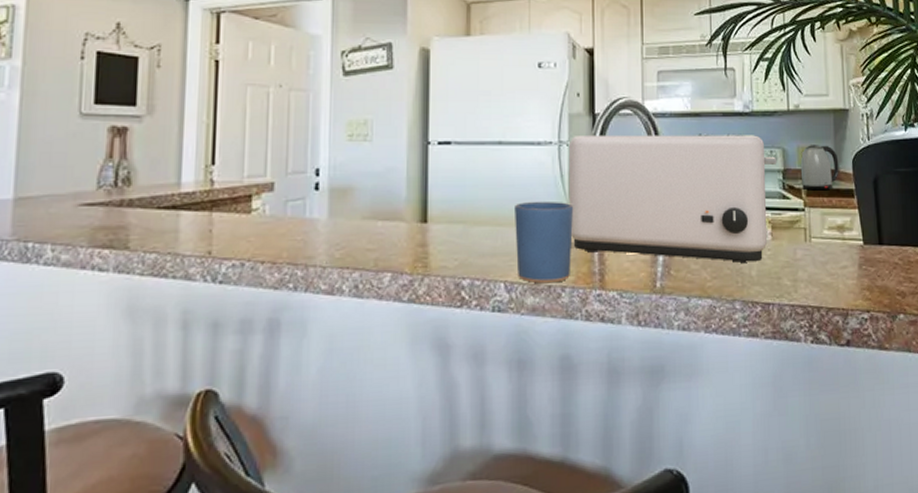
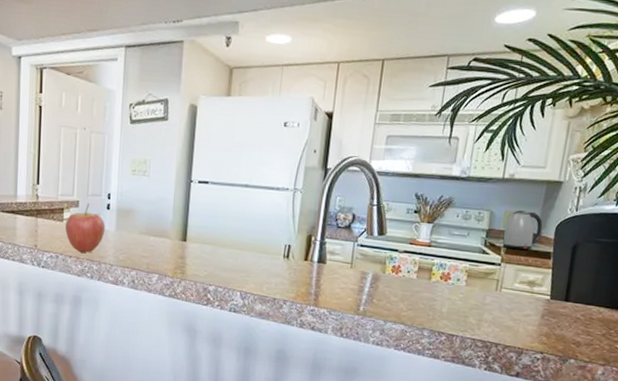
fruit: none [254,185,313,254] -> present [65,204,106,253]
mug: present [515,202,574,284] -> none [251,234,301,297]
toaster: present [570,134,777,263] -> none [296,185,484,302]

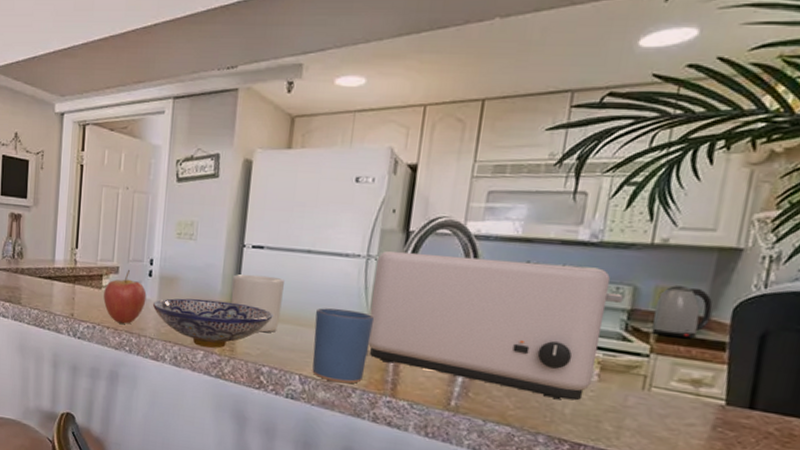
bowl: none [111,228,218,272] -> present [152,298,273,348]
mug: none [181,206,226,257] -> present [230,274,284,333]
mug: none [251,234,301,297] -> present [312,308,375,384]
toaster: none [296,185,484,302] -> present [368,251,624,401]

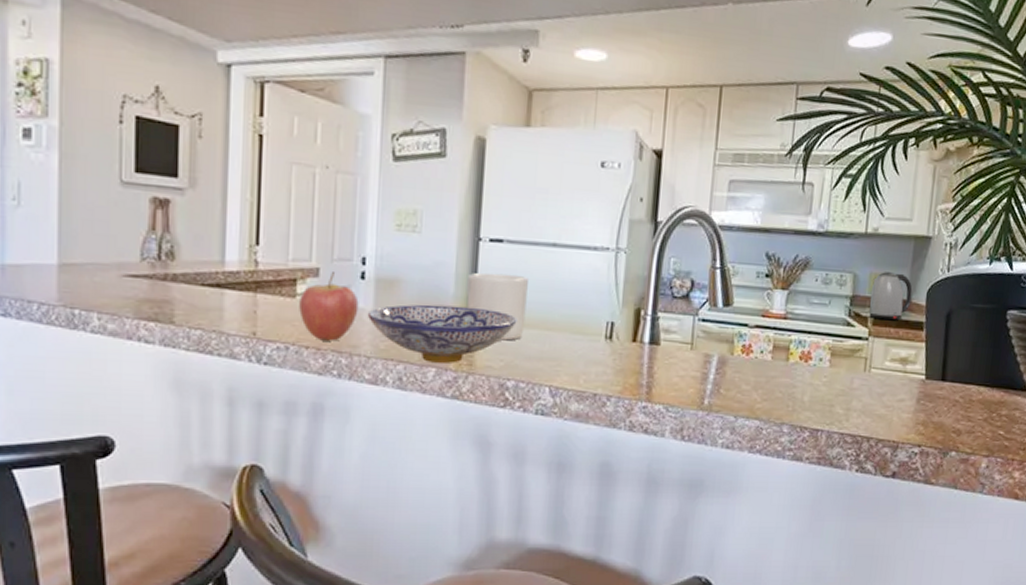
mug: present [312,308,375,384] -> none [563,308,627,392]
toaster: present [368,251,624,401] -> none [621,243,847,388]

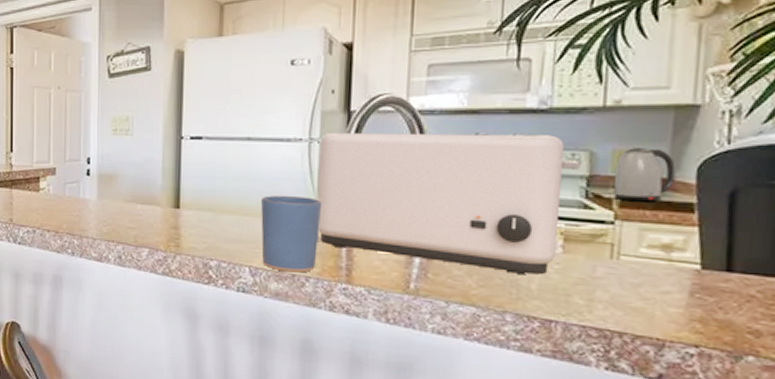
fruit: present [299,272,359,341] -> none [42,170,86,226]
bowl: present [367,304,517,363] -> none [92,195,217,245]
mug: present [466,272,528,341] -> none [172,166,226,225]
mug: none [563,308,627,392] -> present [261,196,323,273]
toaster: none [621,243,847,388] -> present [318,132,581,275]

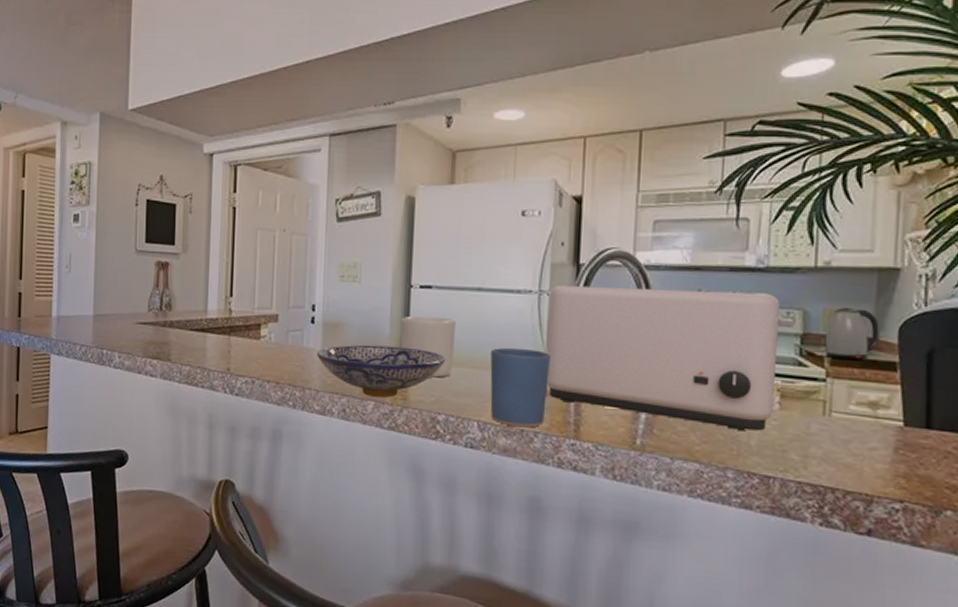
bowl: none [92,195,217,245] -> present [316,345,446,398]
mug: none [172,166,226,225] -> present [400,316,456,378]

